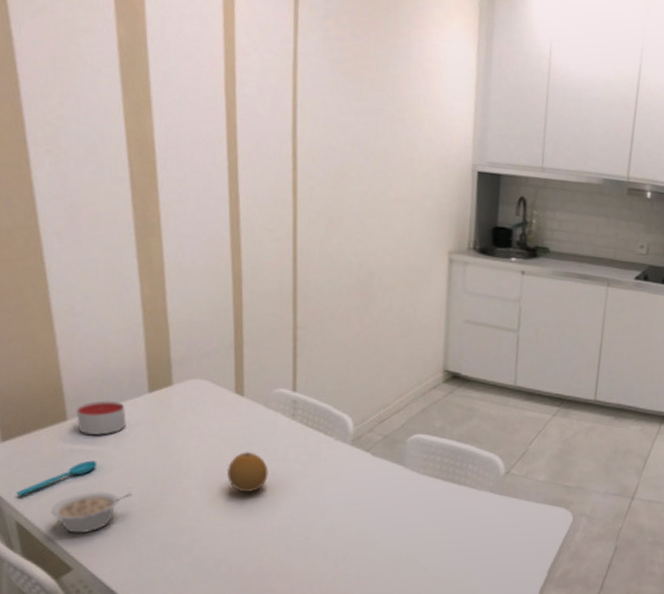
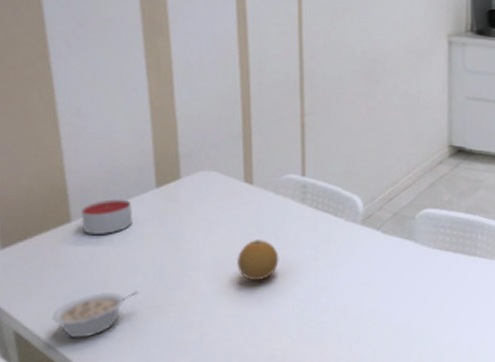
spoon: present [16,460,98,496] -> none [15,261,103,304]

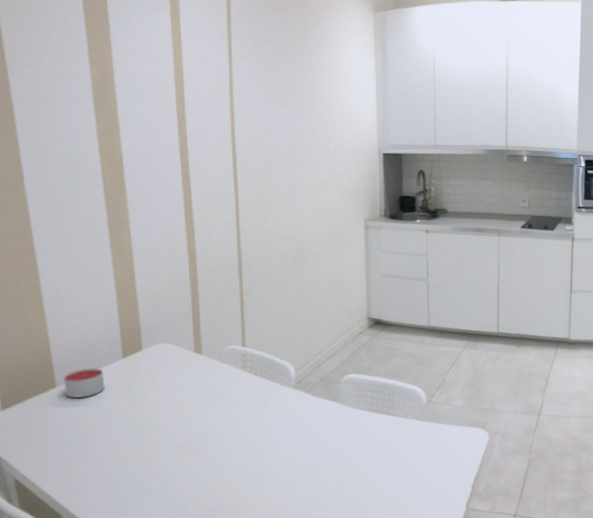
legume: present [52,290,138,338] -> none [44,445,111,485]
fruit: present [236,238,279,281] -> none [190,401,225,437]

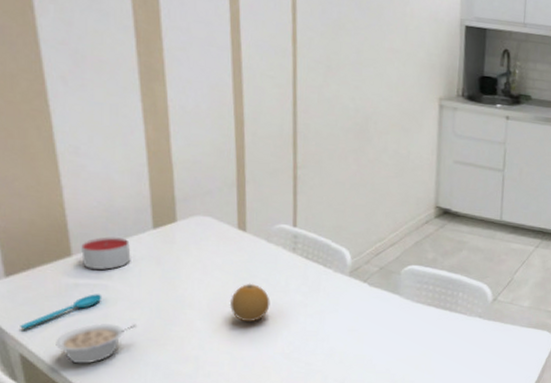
spoon: none [14,420,82,456] -> present [20,294,102,329]
legume: none [44,445,111,485] -> present [56,323,136,364]
fruit: none [190,401,225,437] -> present [229,283,270,322]

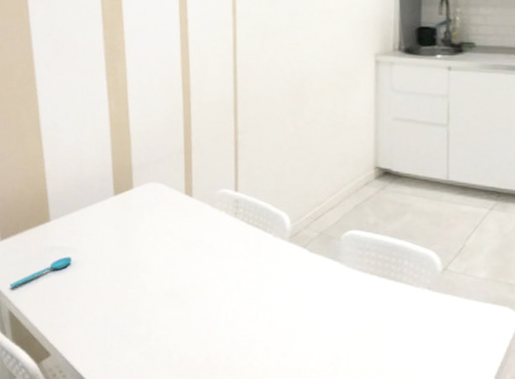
legume: present [56,323,136,364] -> none [36,284,99,322]
candle: present [81,237,131,270] -> none [57,203,96,234]
fruit: present [229,283,270,322] -> none [177,247,214,287]

